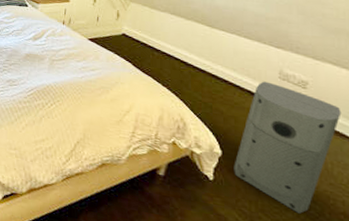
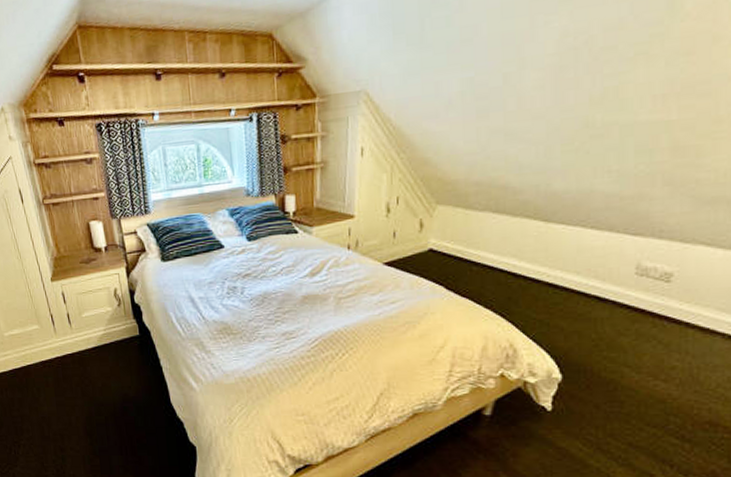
air purifier: present [234,81,342,214] -> none [577,281,714,431]

